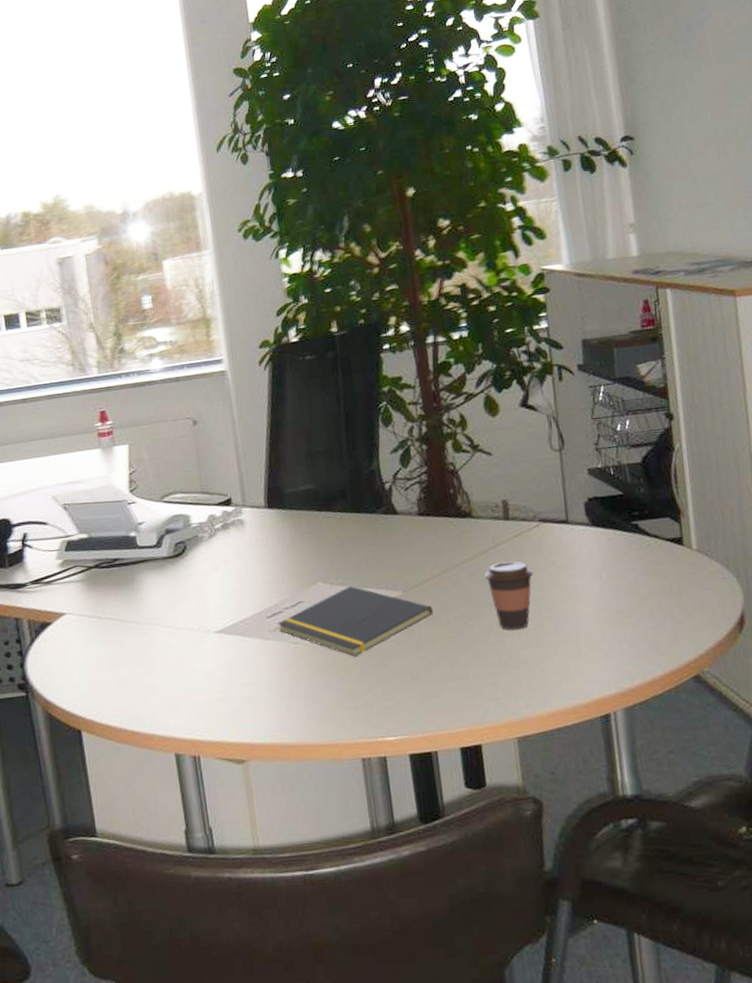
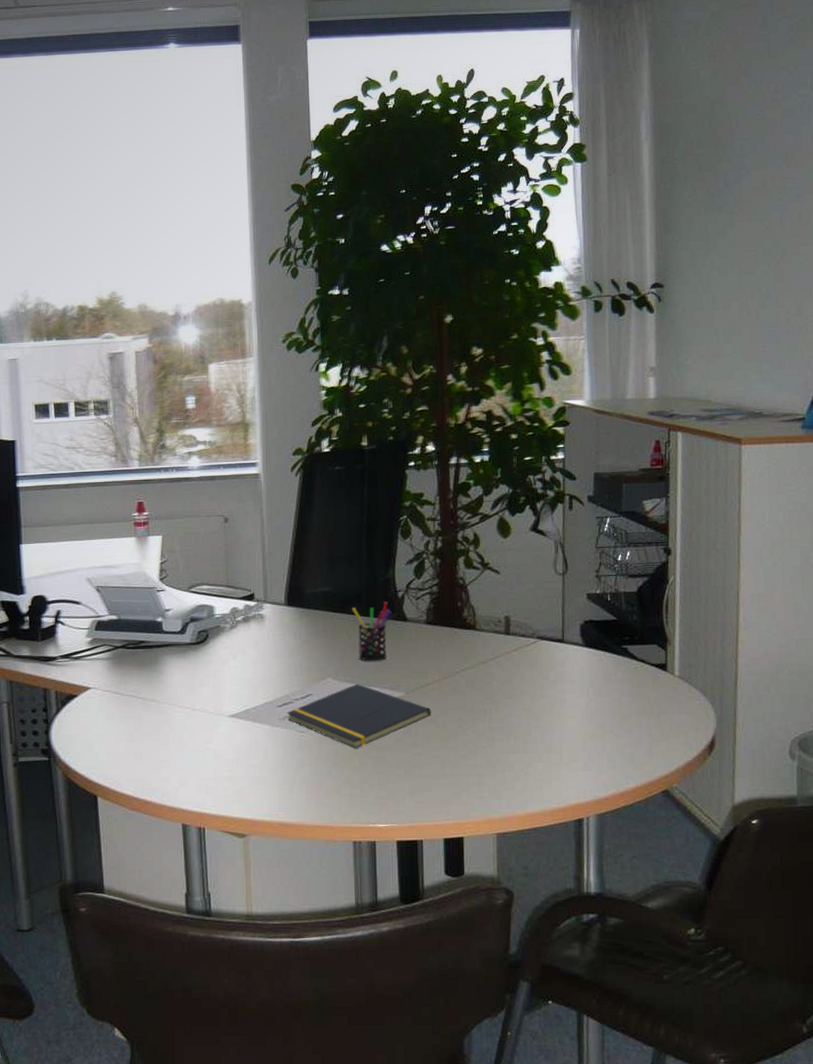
pen holder: none [337,495,381,561] -> present [352,601,393,661]
coffee cup: present [484,561,534,630] -> none [481,673,527,736]

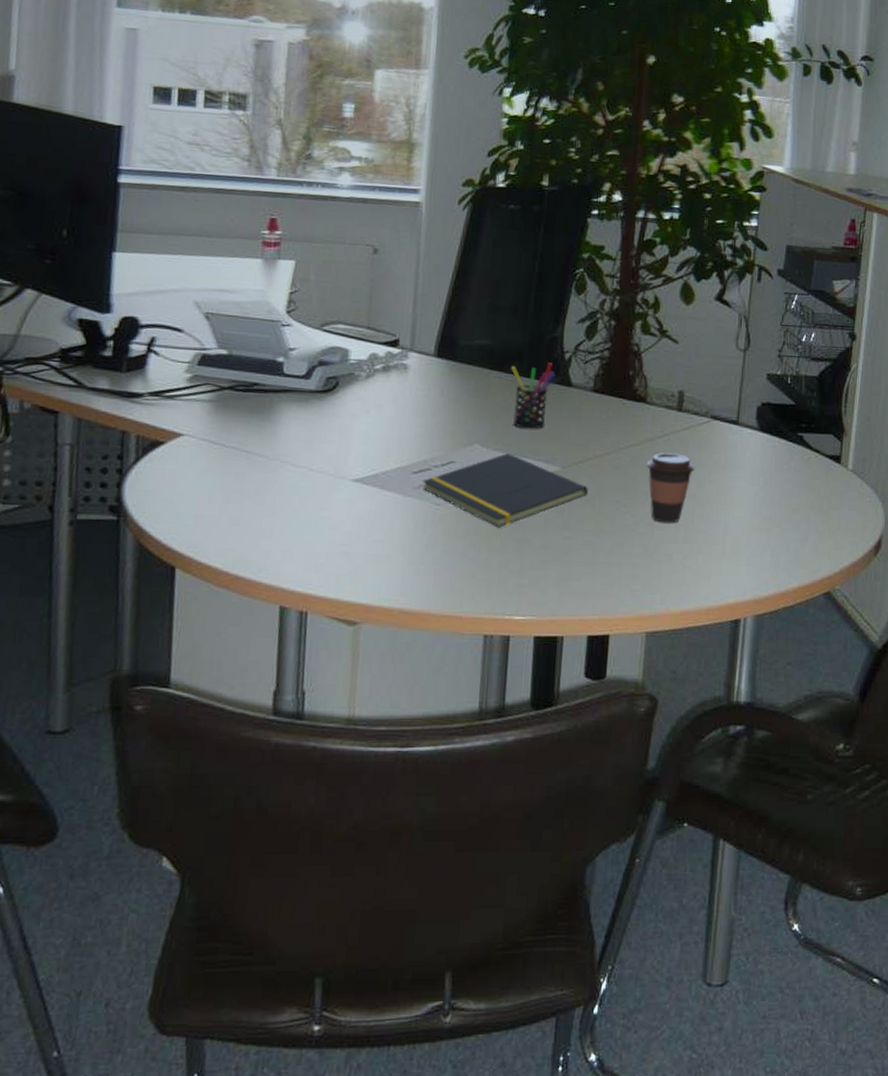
coffee cup: none [481,673,527,736] -> present [646,453,695,523]

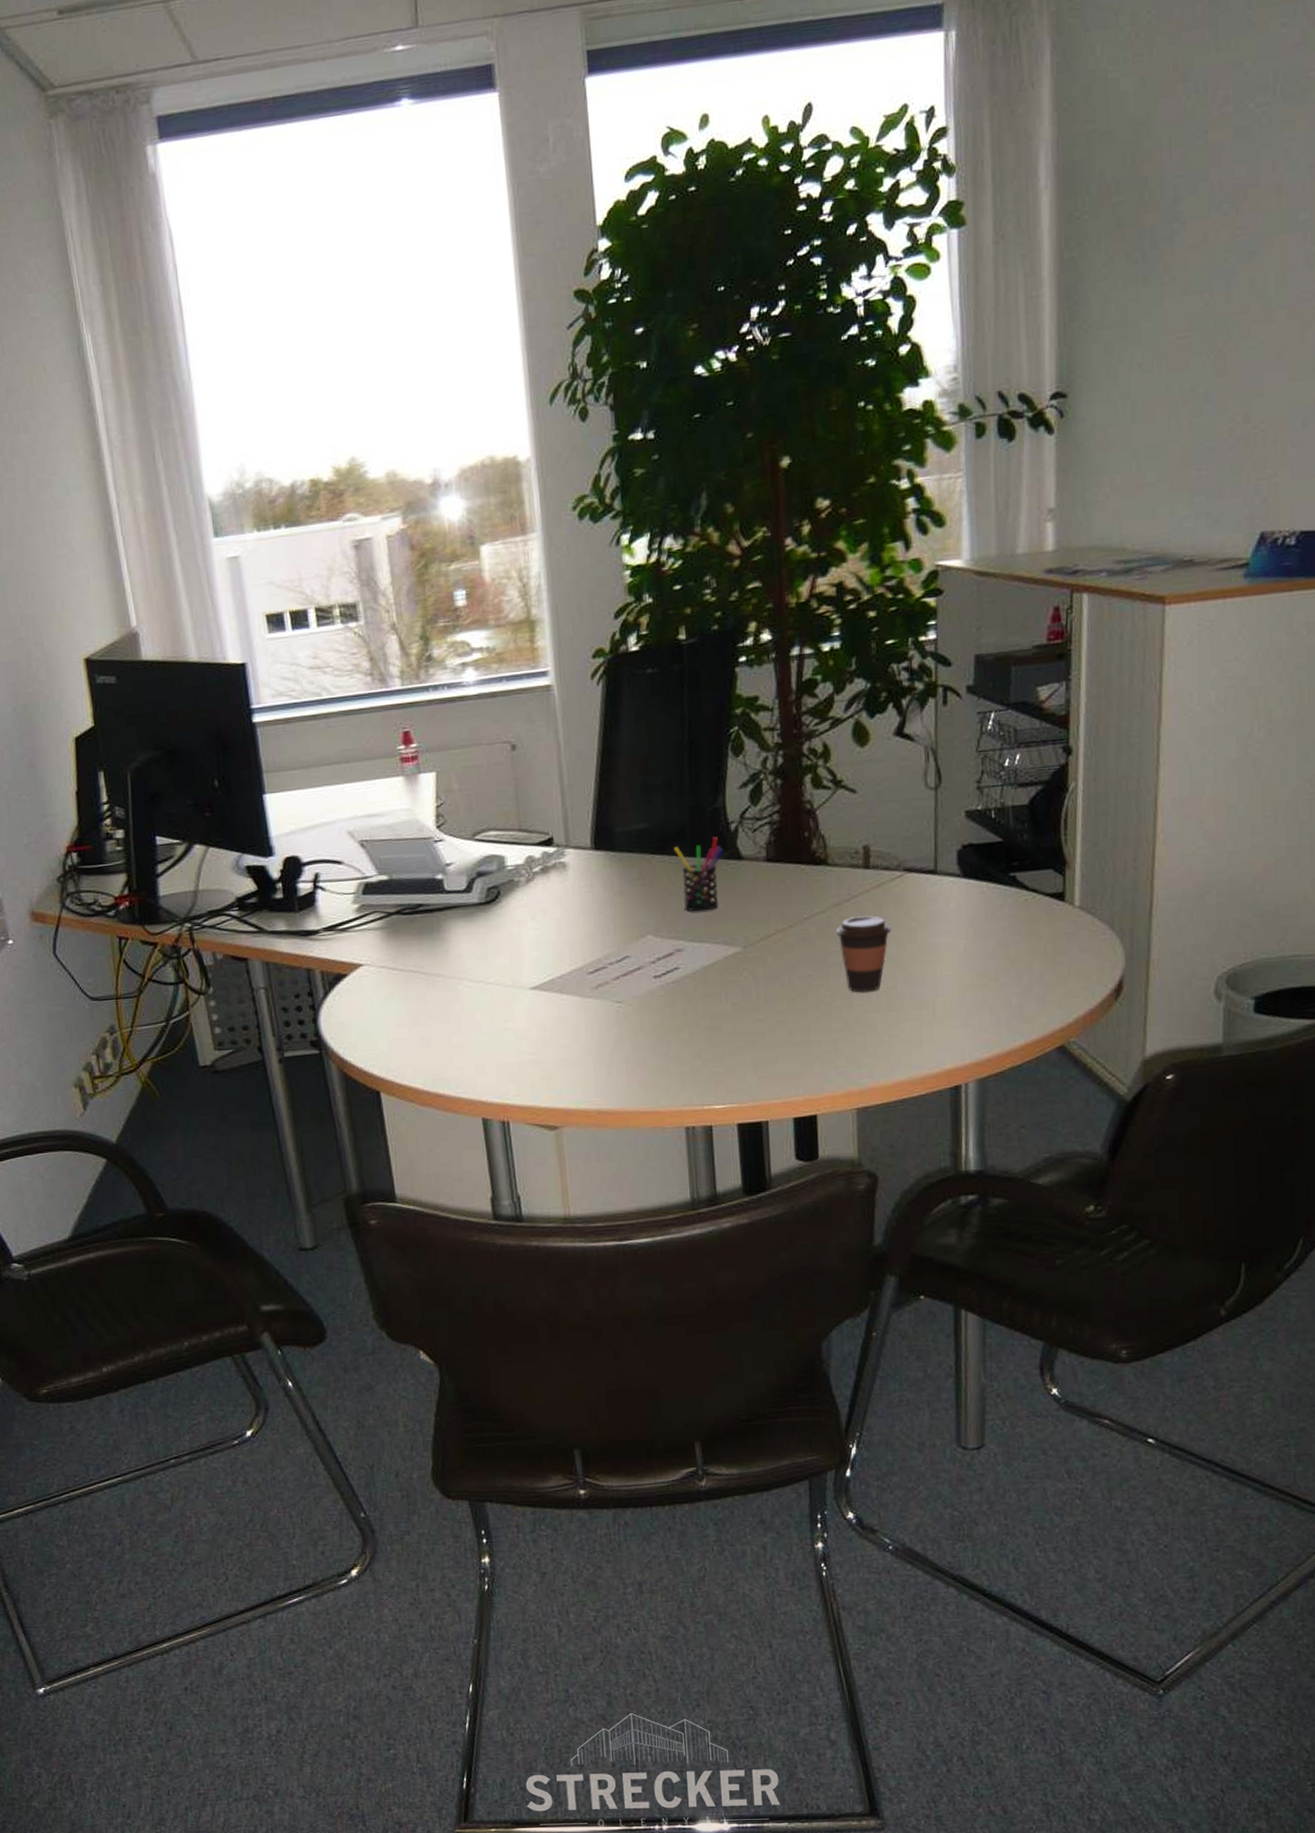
notepad: present [422,452,588,528] -> none [599,939,775,1018]

